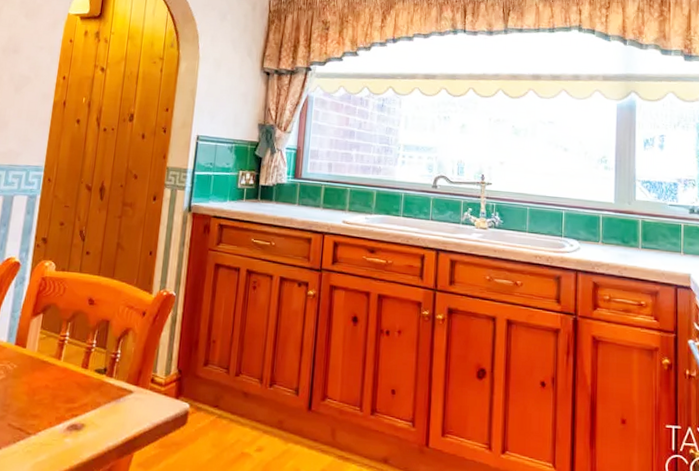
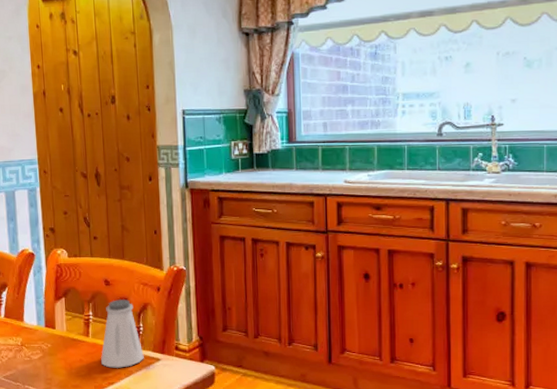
saltshaker: none [68,321,117,399] -> present [101,299,144,368]

